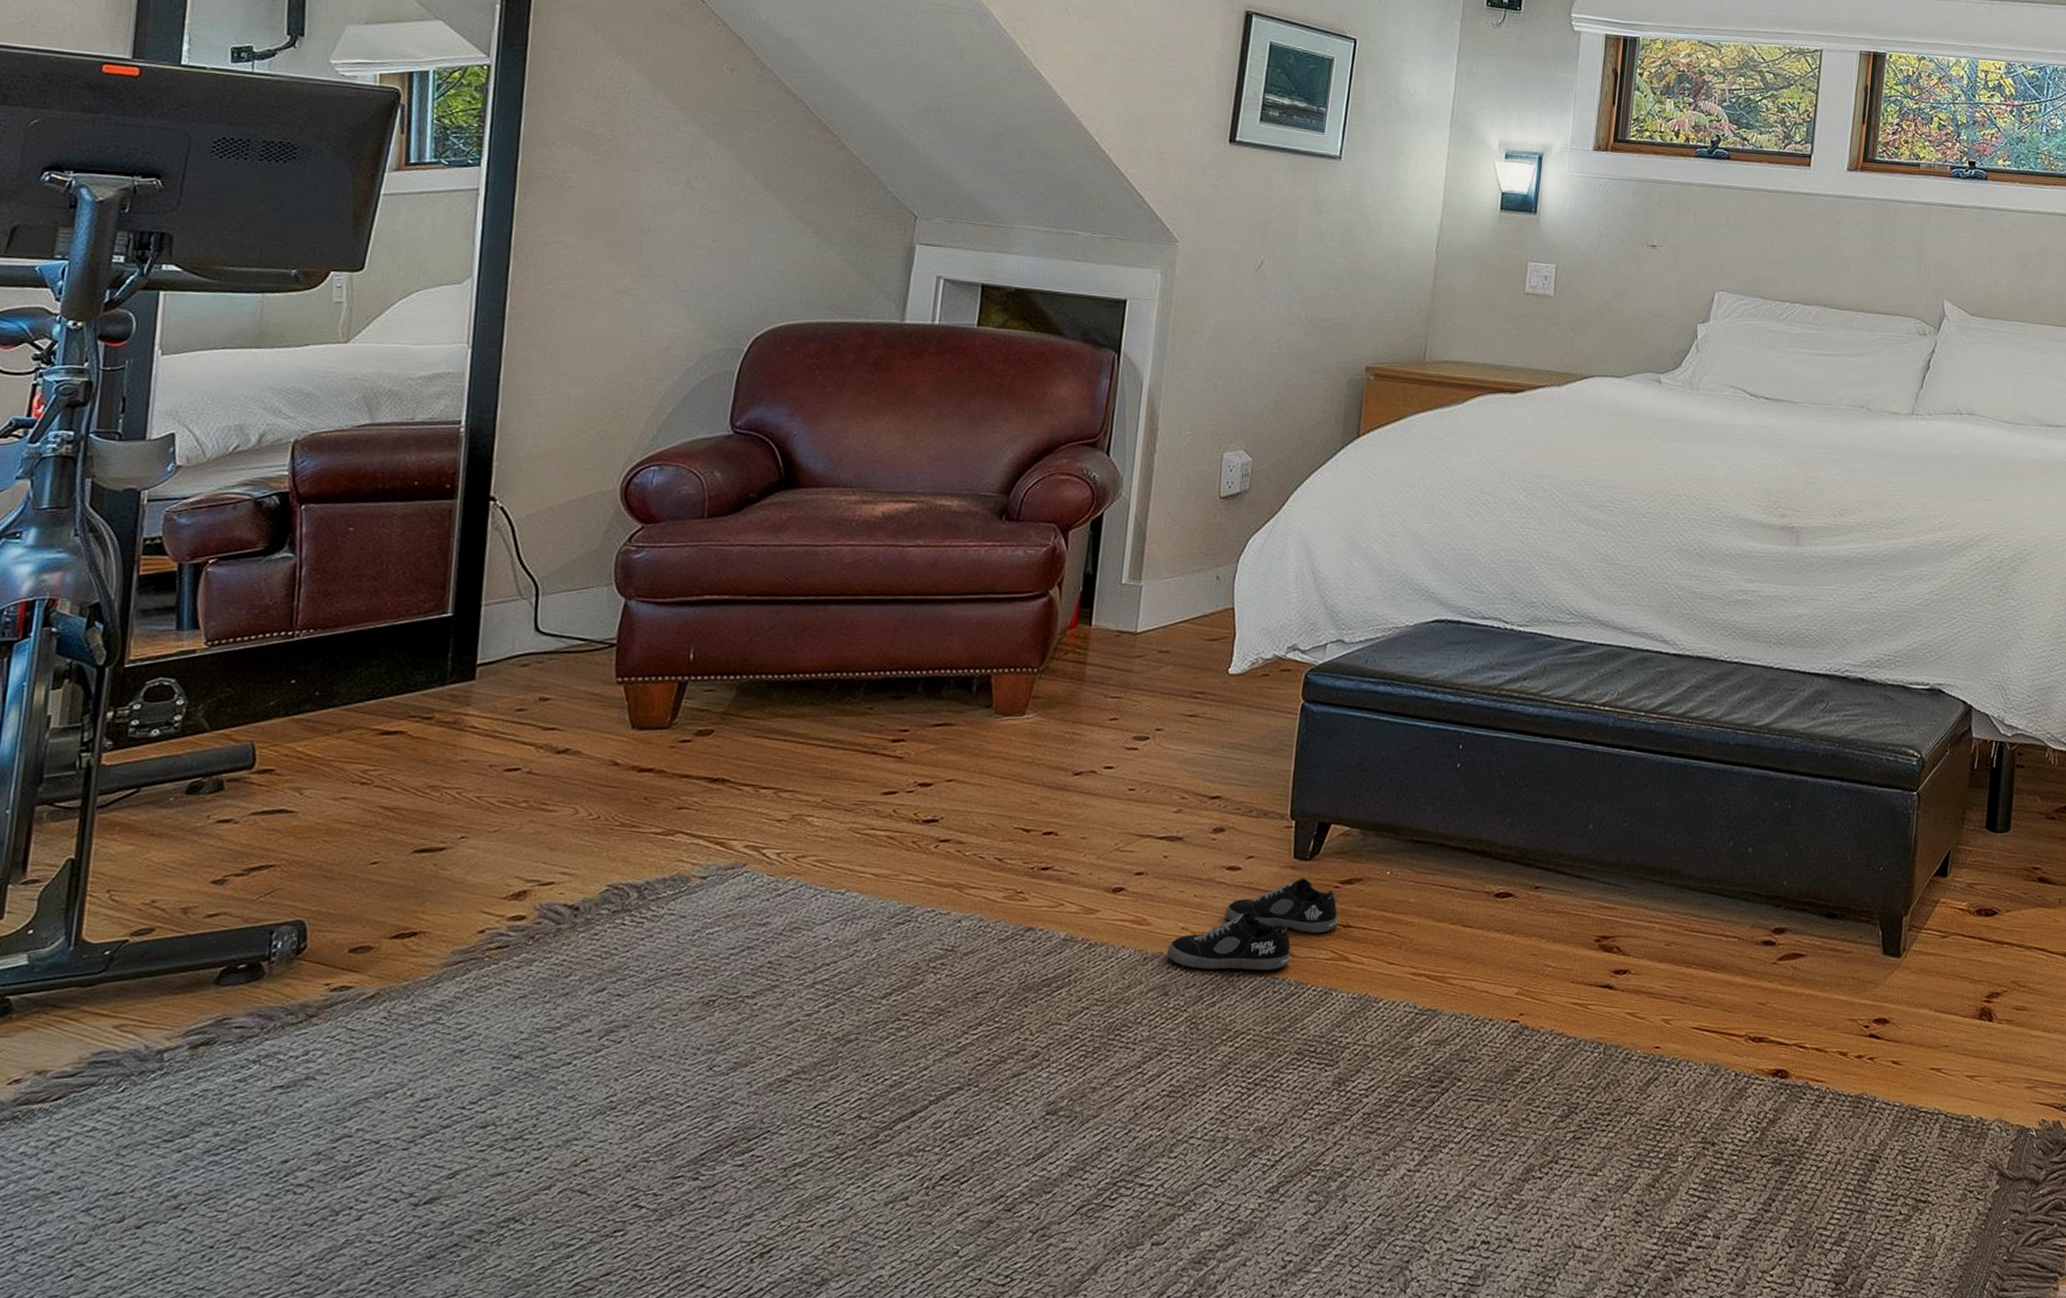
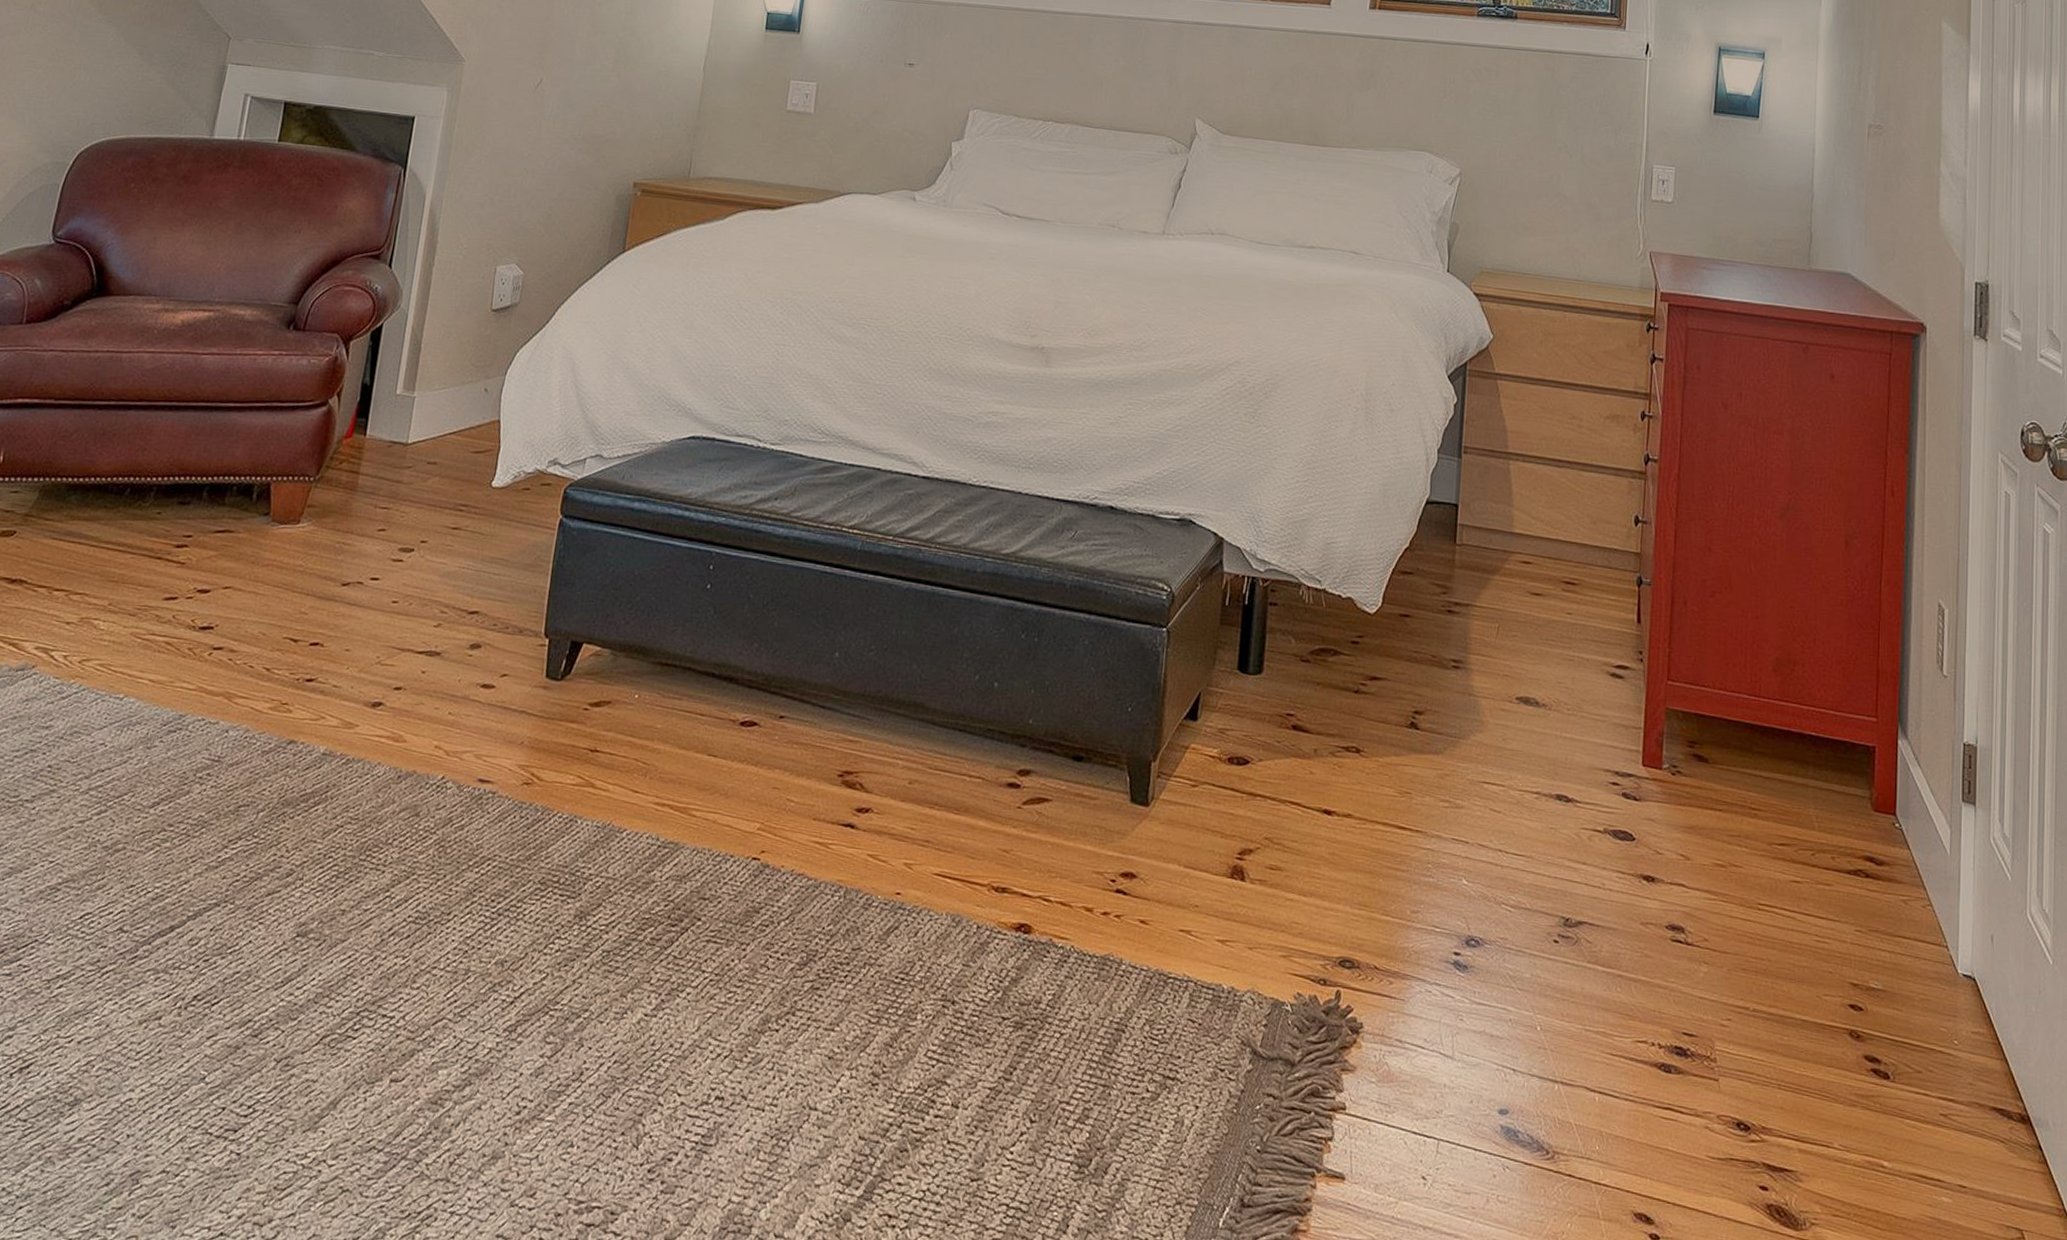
shoe: present [1167,878,1338,970] -> none [420,698,586,794]

